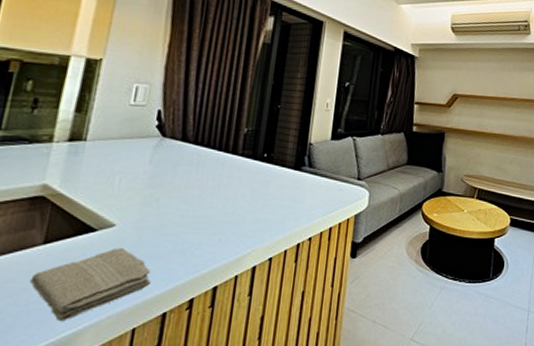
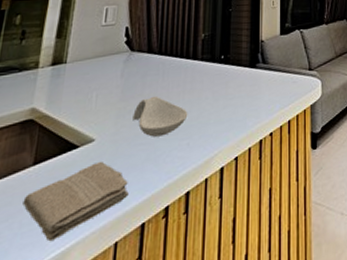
spoon rest: none [160,187,223,229] -> present [133,96,188,137]

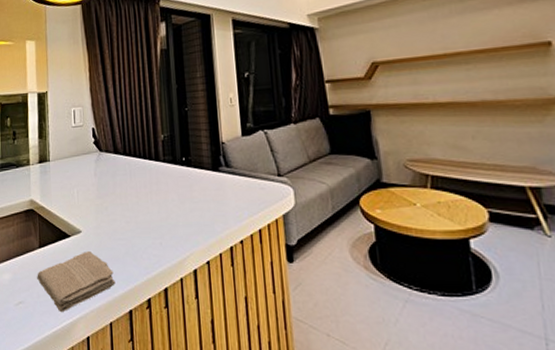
spoon rest: present [133,96,188,137] -> none [109,195,158,234]

